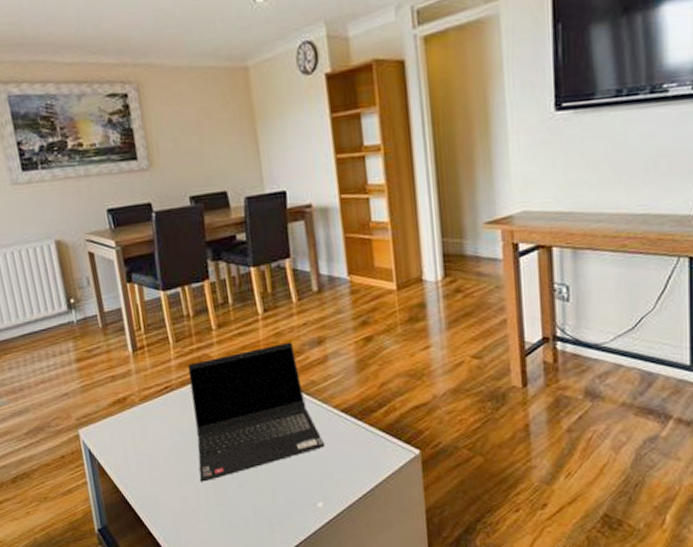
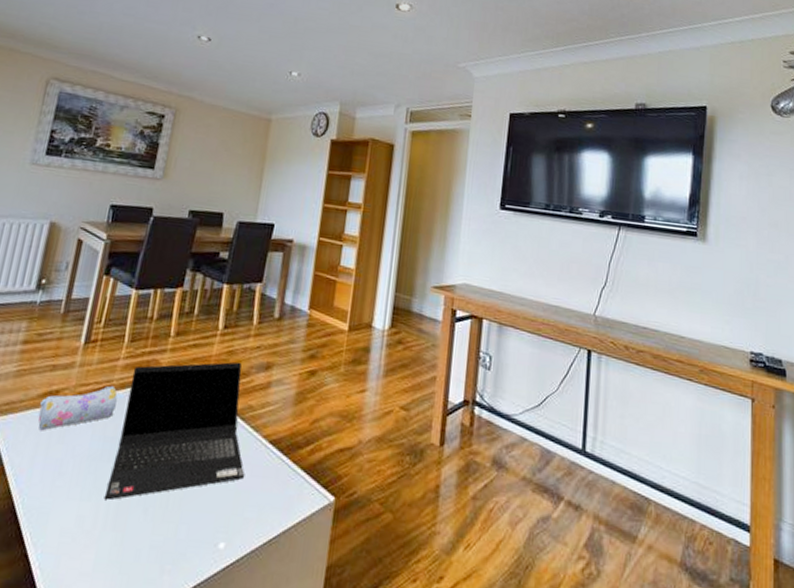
pencil case: none [113,385,184,434] -> present [38,385,118,431]

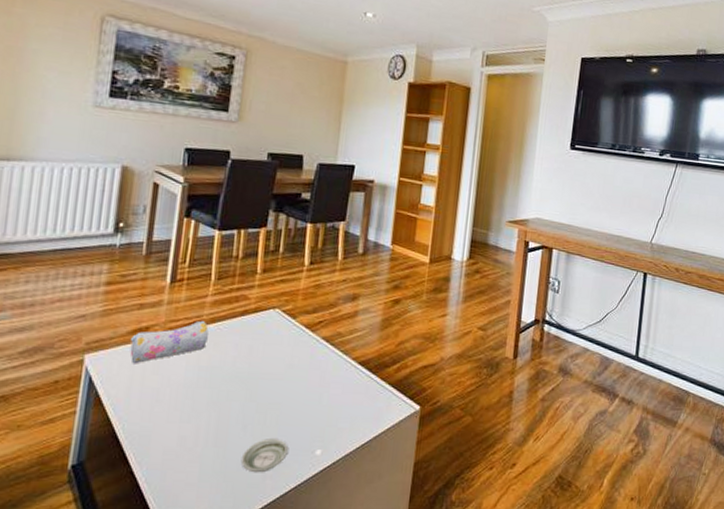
laptop computer: present [103,361,245,501] -> none [203,294,337,421]
saucer: none [138,525,190,566] -> present [240,439,288,473]

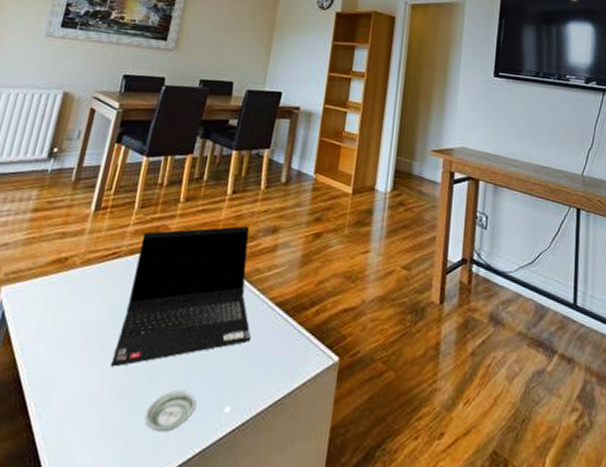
pencil case: present [130,320,209,364] -> none [46,251,127,299]
laptop computer: none [203,294,337,421] -> present [110,225,252,367]

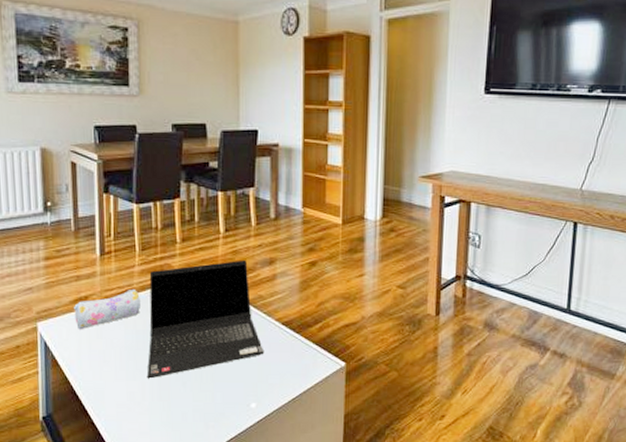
pencil case: none [46,251,127,299] -> present [74,288,140,330]
saucer: present [144,390,196,433] -> none [184,394,225,424]

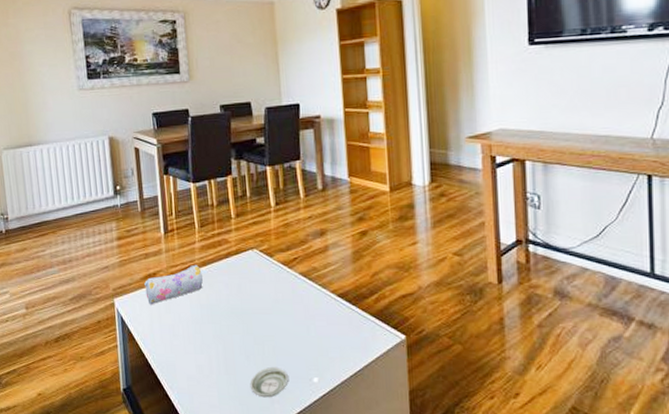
laptop computer: present [146,259,265,379] -> none [209,232,323,352]
saucer: none [184,394,225,424] -> present [250,367,288,398]

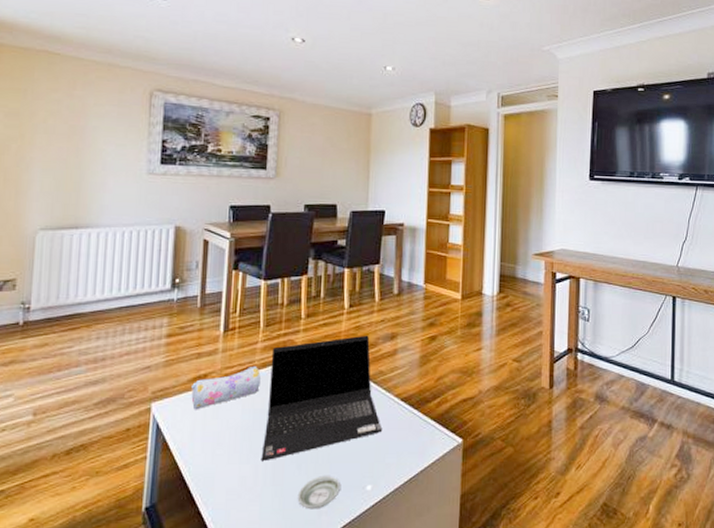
laptop computer: none [209,232,323,352] -> present [260,335,383,462]

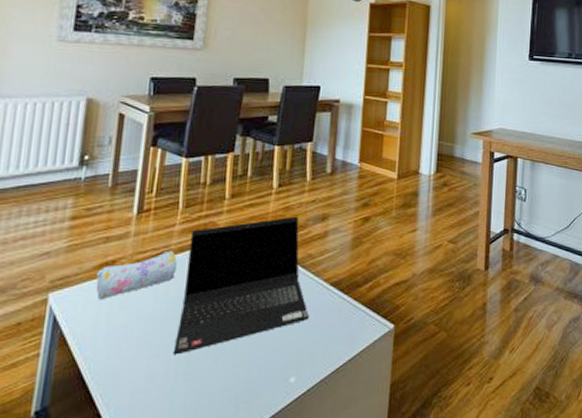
saucer: present [297,476,340,510] -> none [212,368,261,406]

